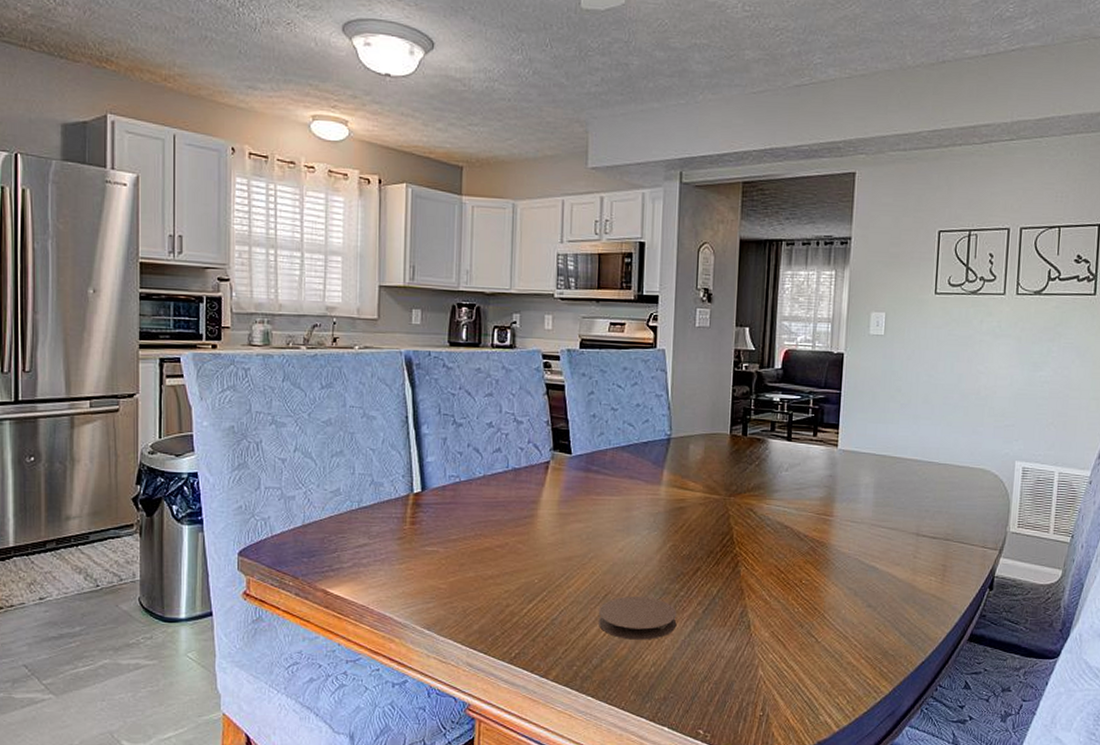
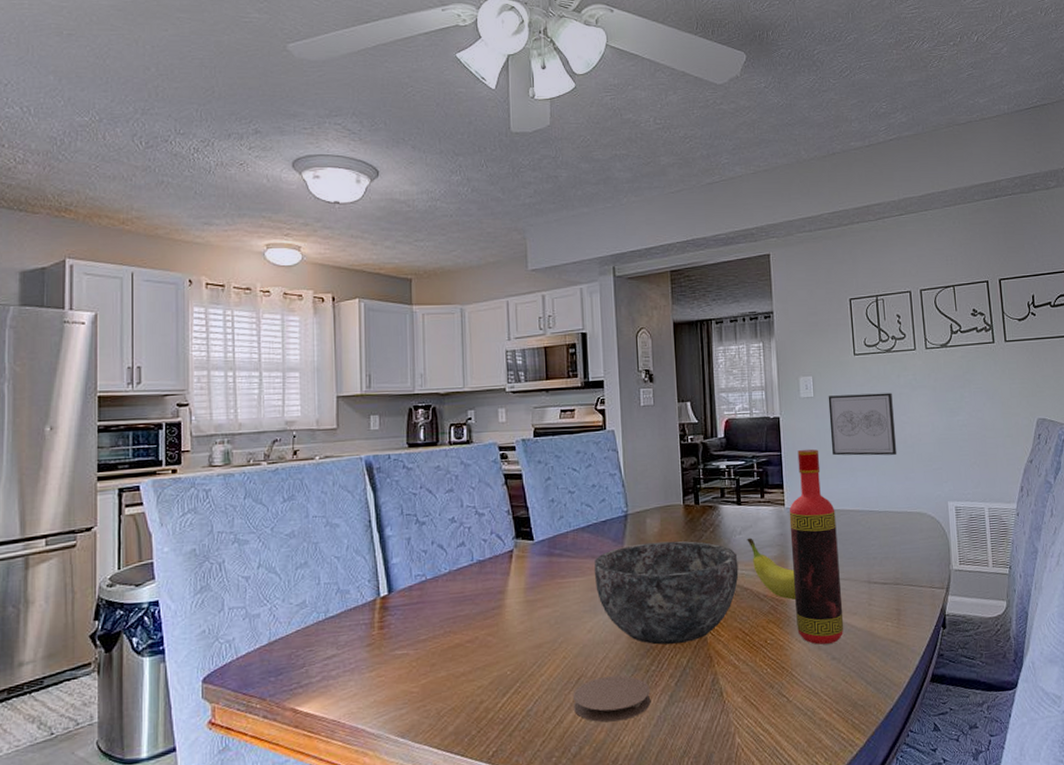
bowl: none [630,469,782,573] -> present [594,541,739,645]
fruit: none [793,475,840,543] -> present [747,537,797,600]
bottle: none [835,389,892,591] -> present [789,449,844,645]
wall art: none [896,335,971,406] -> present [828,392,897,456]

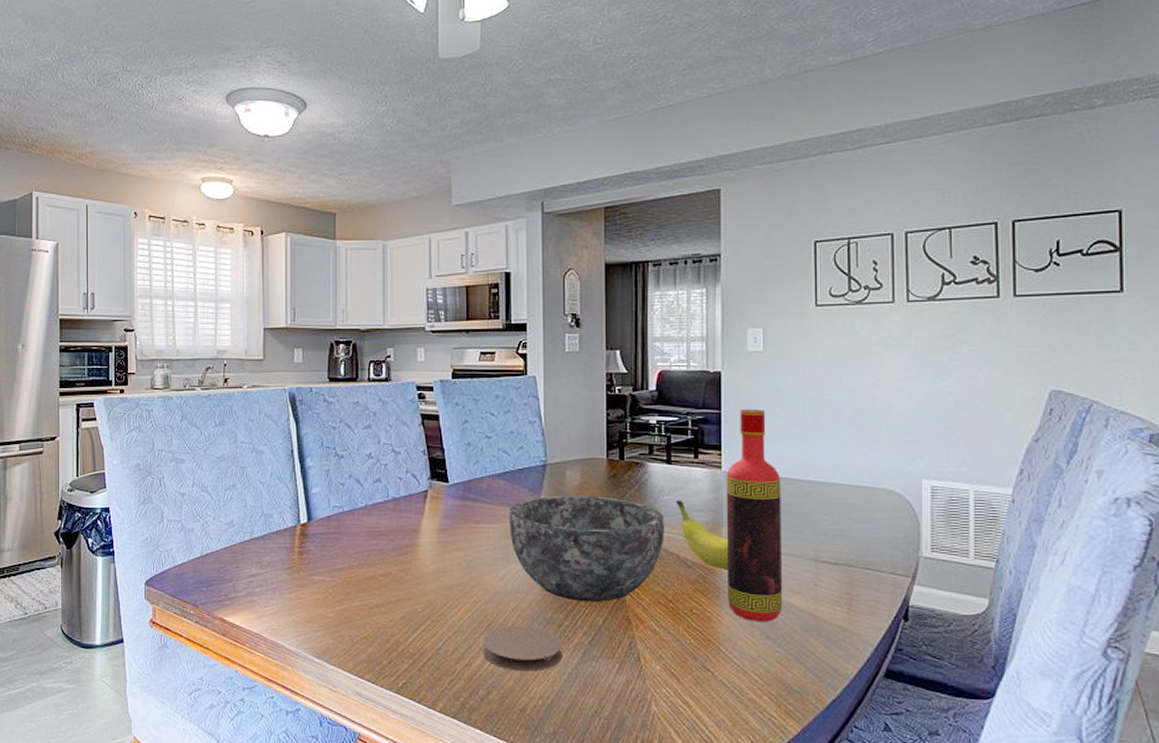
wall art: present [828,392,897,456] -> none [780,351,862,421]

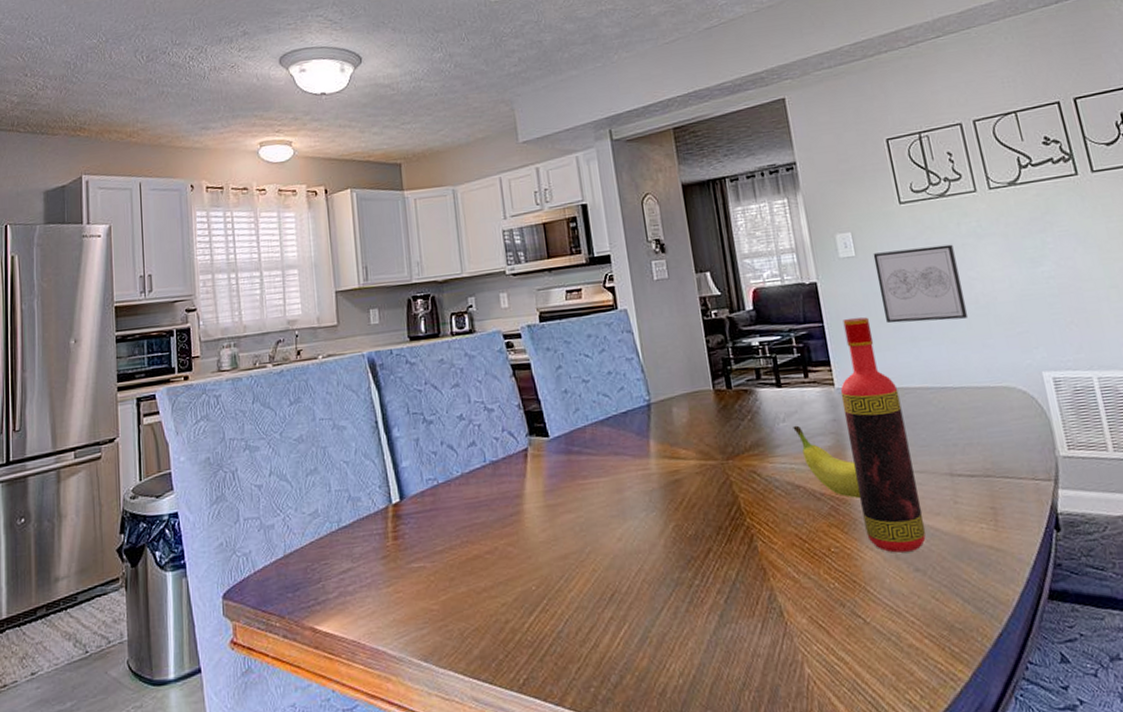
coaster: present [482,626,563,672] -> none [607,591,698,647]
bowl: present [508,495,664,602] -> none [618,431,788,555]
wall art: none [780,351,862,421] -> present [873,244,969,324]

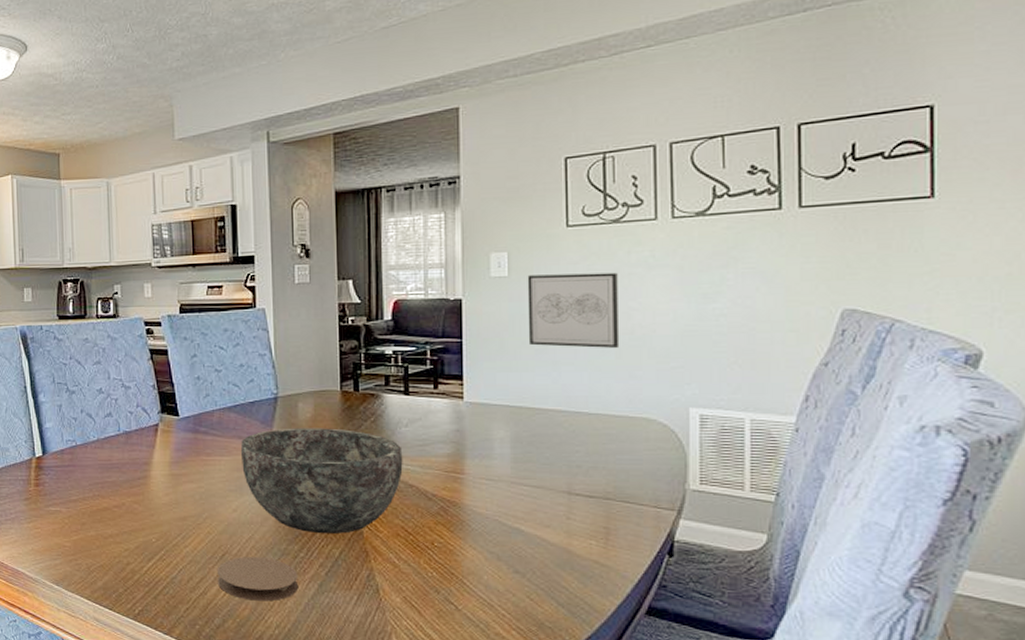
coaster: none [607,591,698,647] -> present [216,556,299,602]
bowl: none [618,431,788,555] -> present [240,428,403,534]
fruit: present [793,425,862,498] -> none [414,431,473,503]
bottle: present [840,317,926,553] -> none [468,336,532,555]

